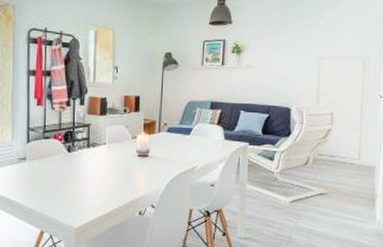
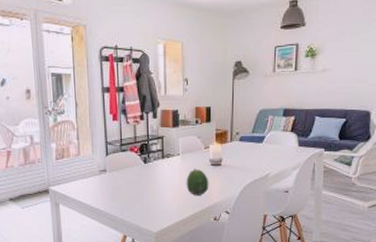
fruit: none [111,159,135,188] -> present [186,168,209,195]

